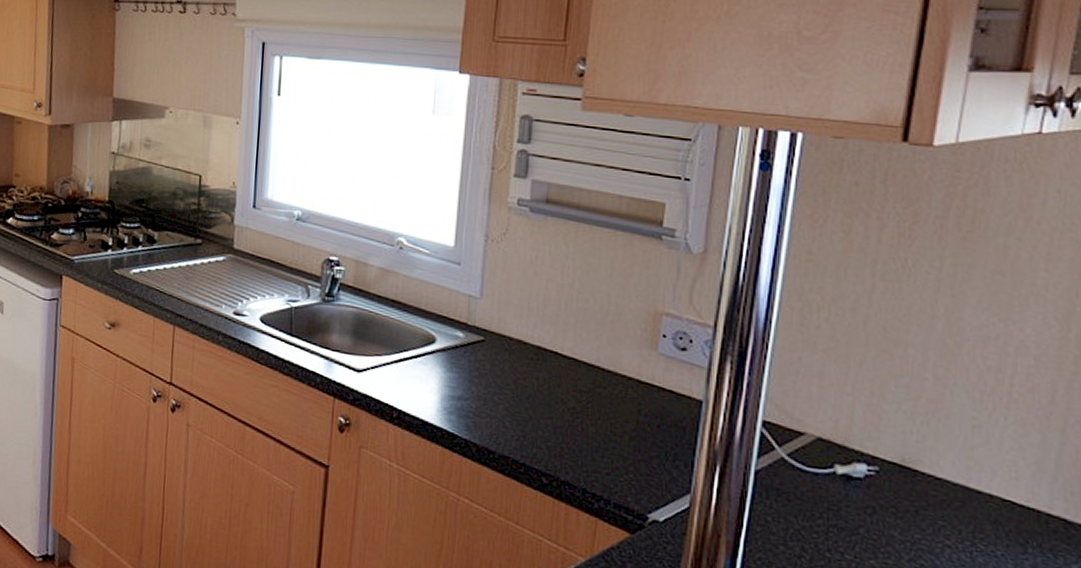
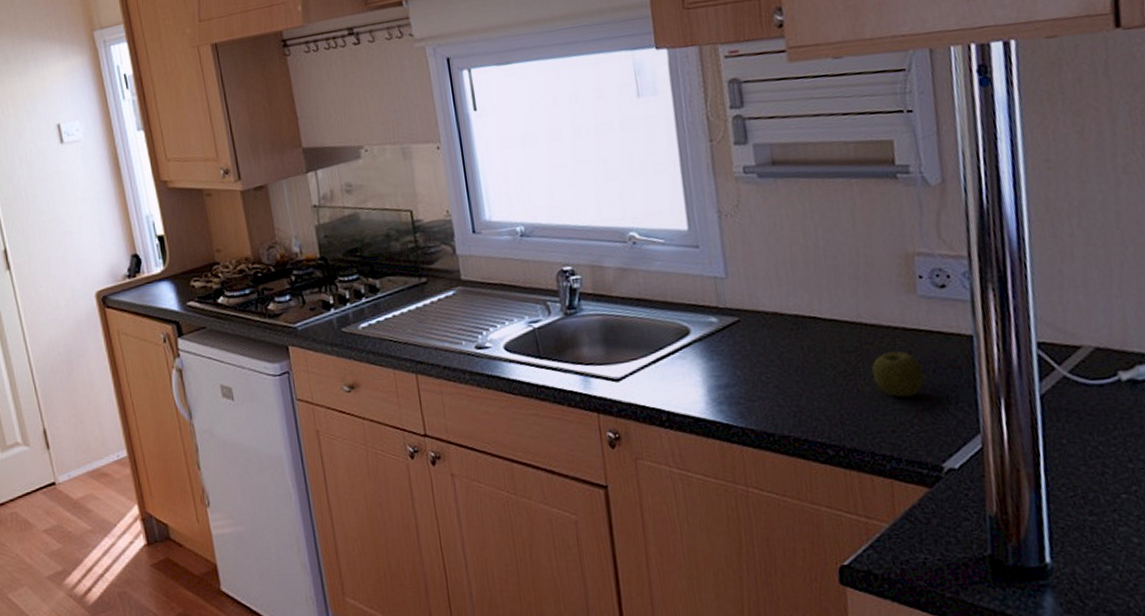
apple: none [599,400,648,446] -> present [871,351,925,398]

